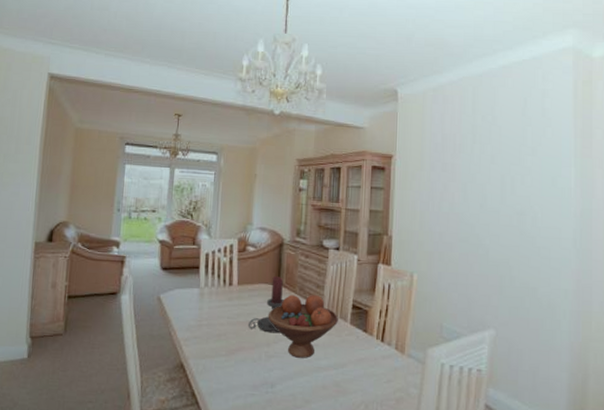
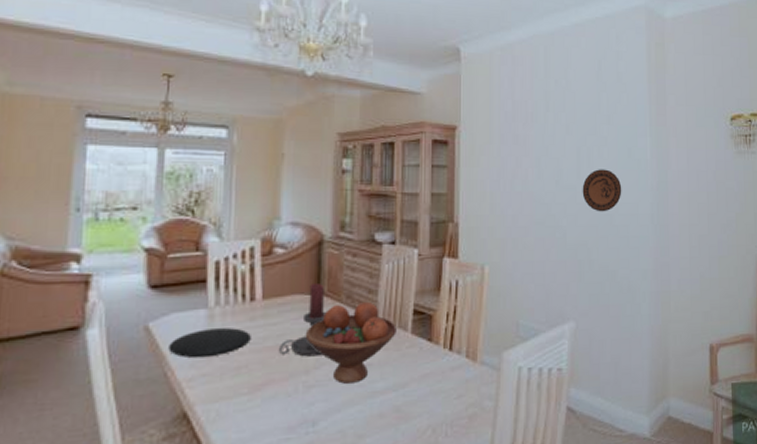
plate: none [173,303,229,325] -> present [168,328,251,359]
decorative plate: none [505,195,545,235] -> present [582,169,622,212]

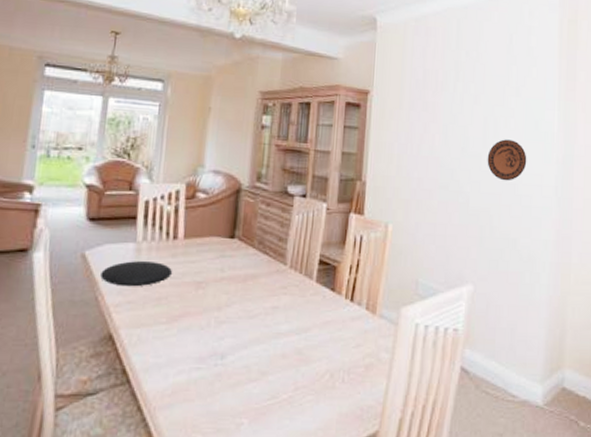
candle holder: present [279,284,327,357] -> none [196,228,240,295]
fruit bowl: present [305,302,396,384] -> none [219,249,303,323]

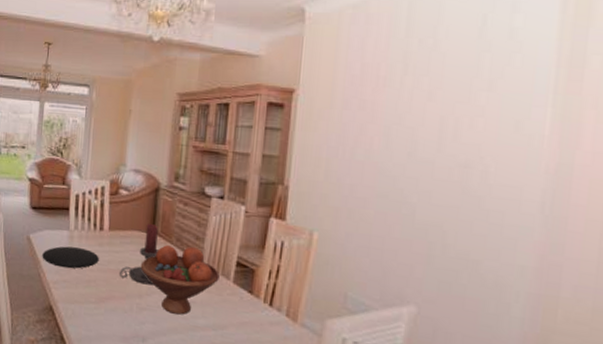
candle holder: none [196,228,240,295] -> present [120,224,159,286]
fruit bowl: none [219,249,303,323] -> present [140,245,220,315]
decorative plate: present [487,139,527,181] -> none [442,143,500,193]

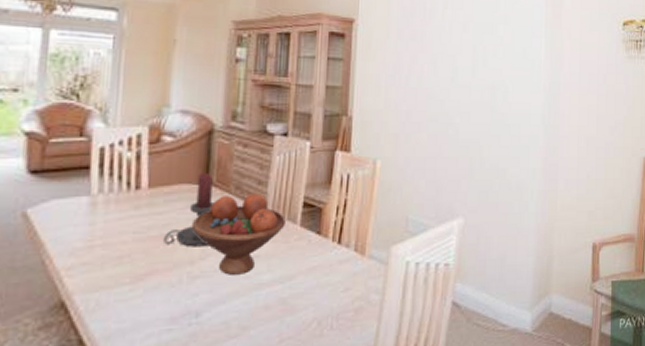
plate: present [42,246,99,269] -> none [47,216,135,247]

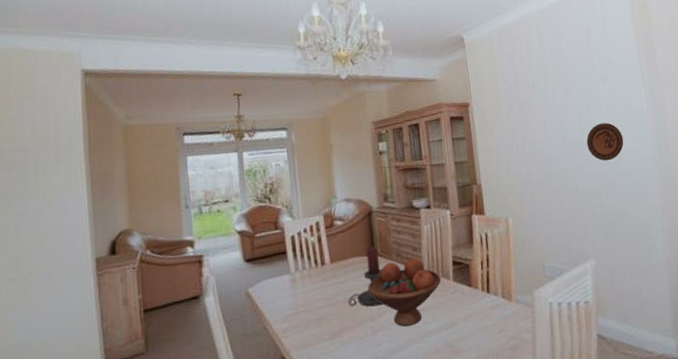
decorative plate: none [476,68,516,111] -> present [586,122,624,162]

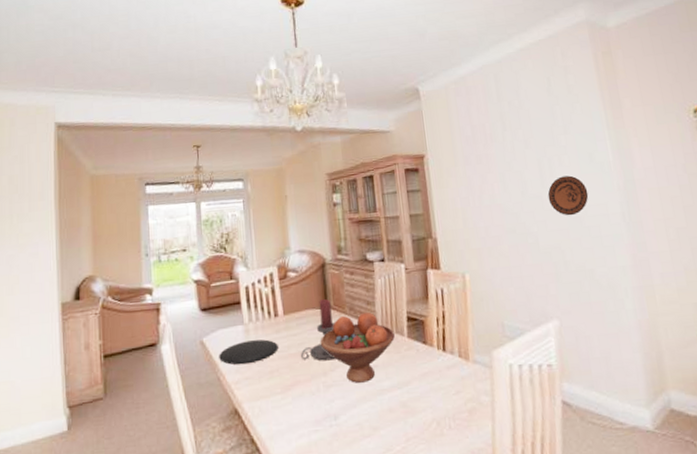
plate: none [265,287,326,314] -> present [219,339,278,365]

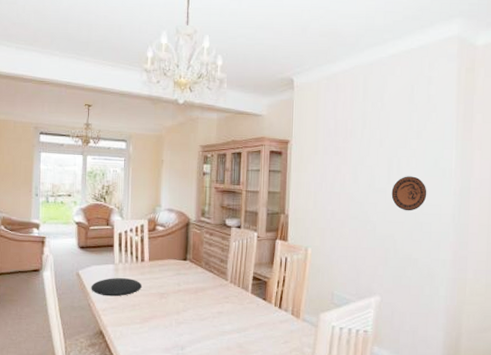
candle holder: present [301,299,336,361] -> none [160,253,192,303]
fruit bowl: present [320,312,395,383] -> none [177,268,240,324]

